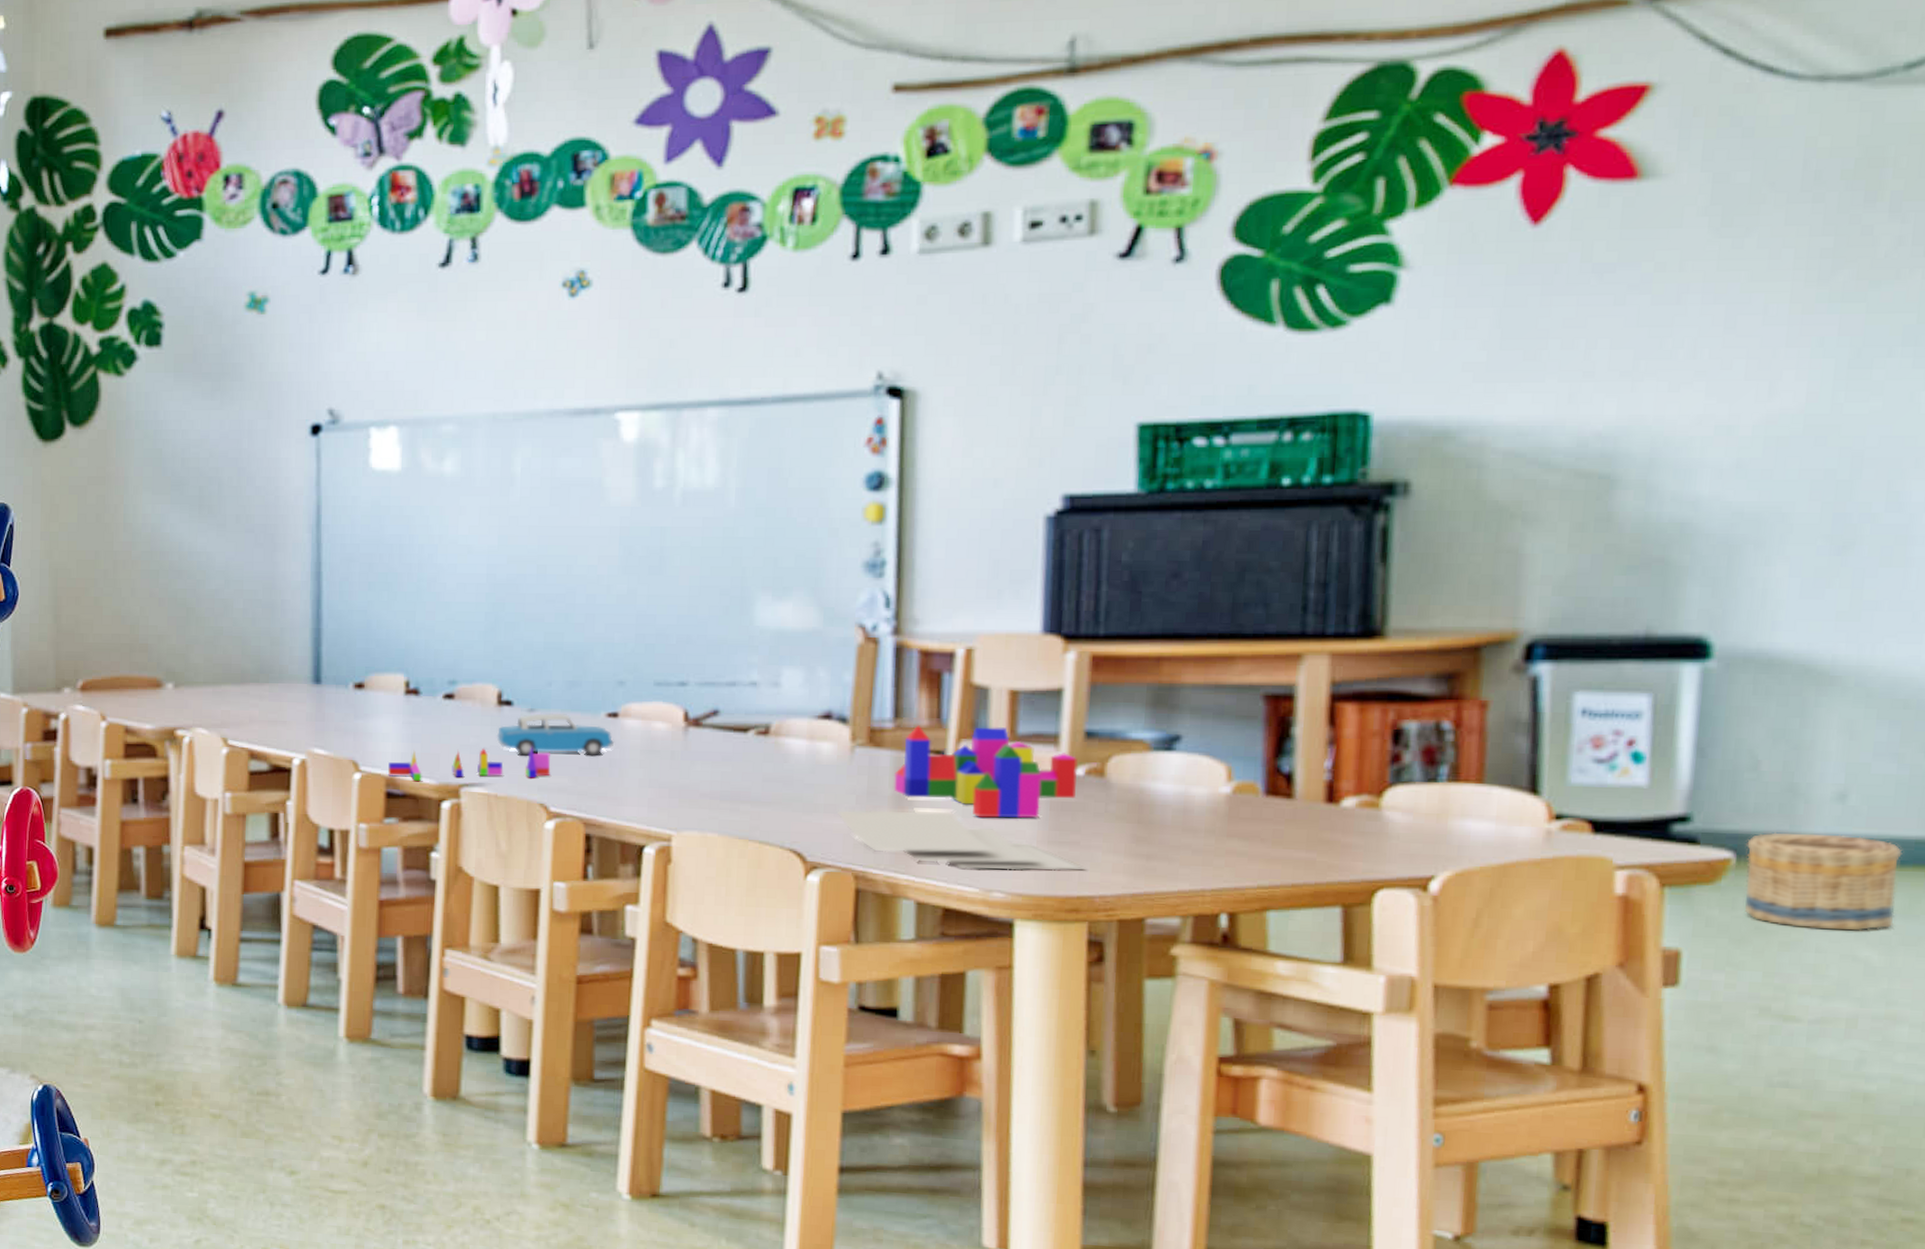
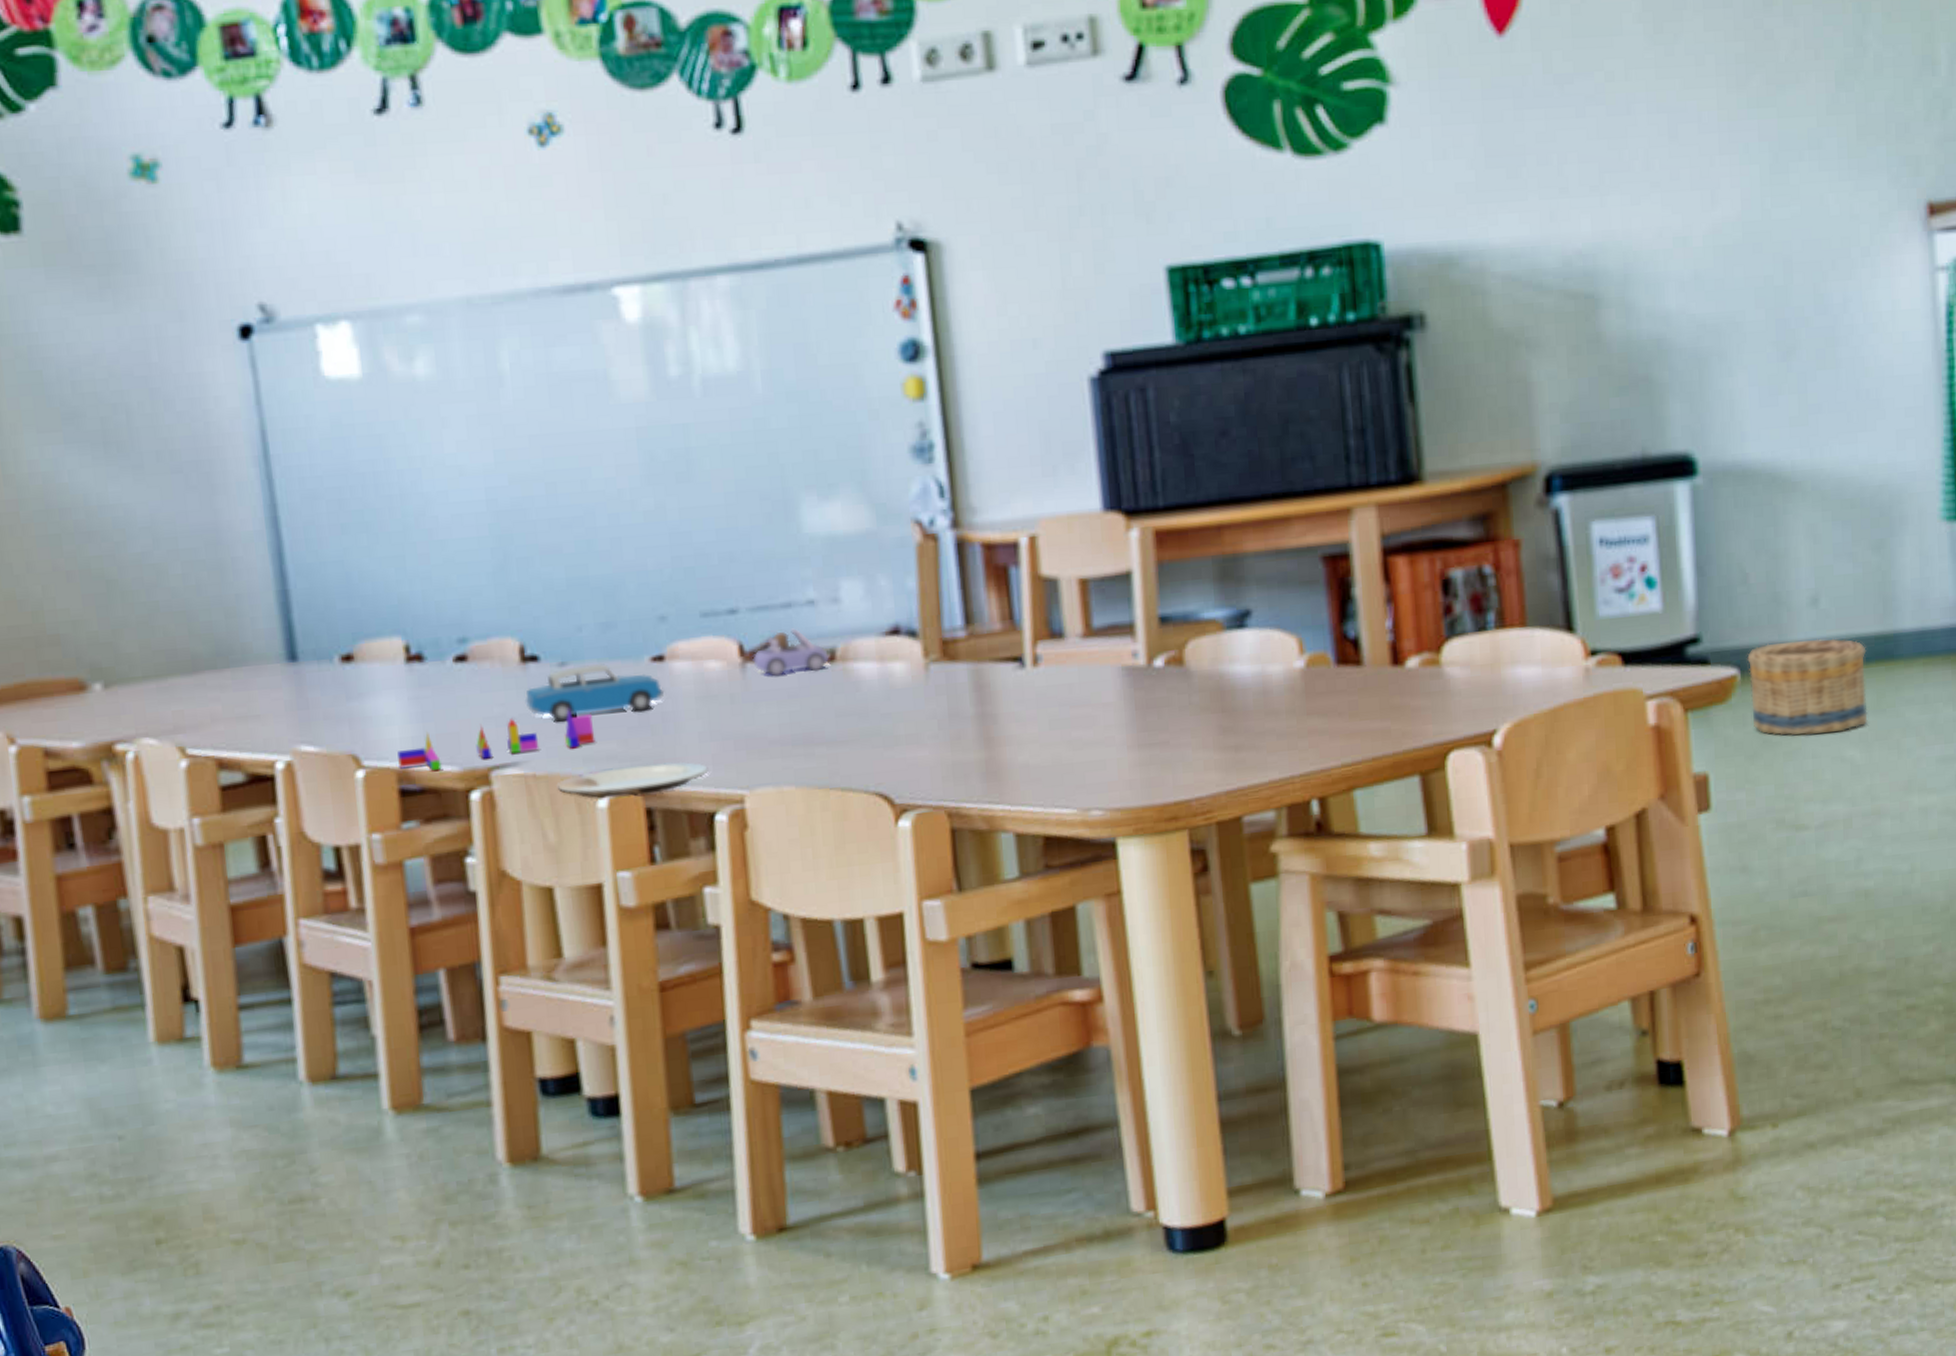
plate: none [513,797,644,824] -> present [556,761,708,799]
toy car: none [695,703,765,742] -> present [752,628,830,677]
papers: present [838,810,1087,871] -> none [921,725,1180,789]
building blocks: present [893,725,1078,819] -> none [974,622,1158,728]

